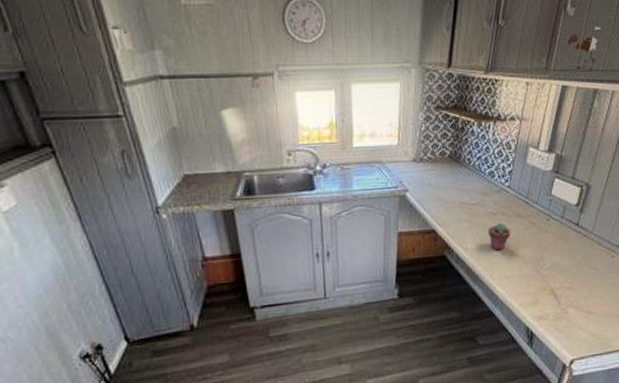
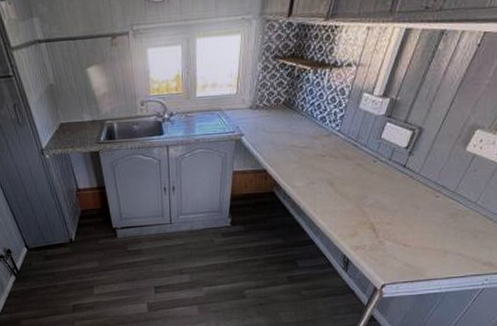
potted succulent: present [488,222,511,251] -> none [316,163,337,189]

